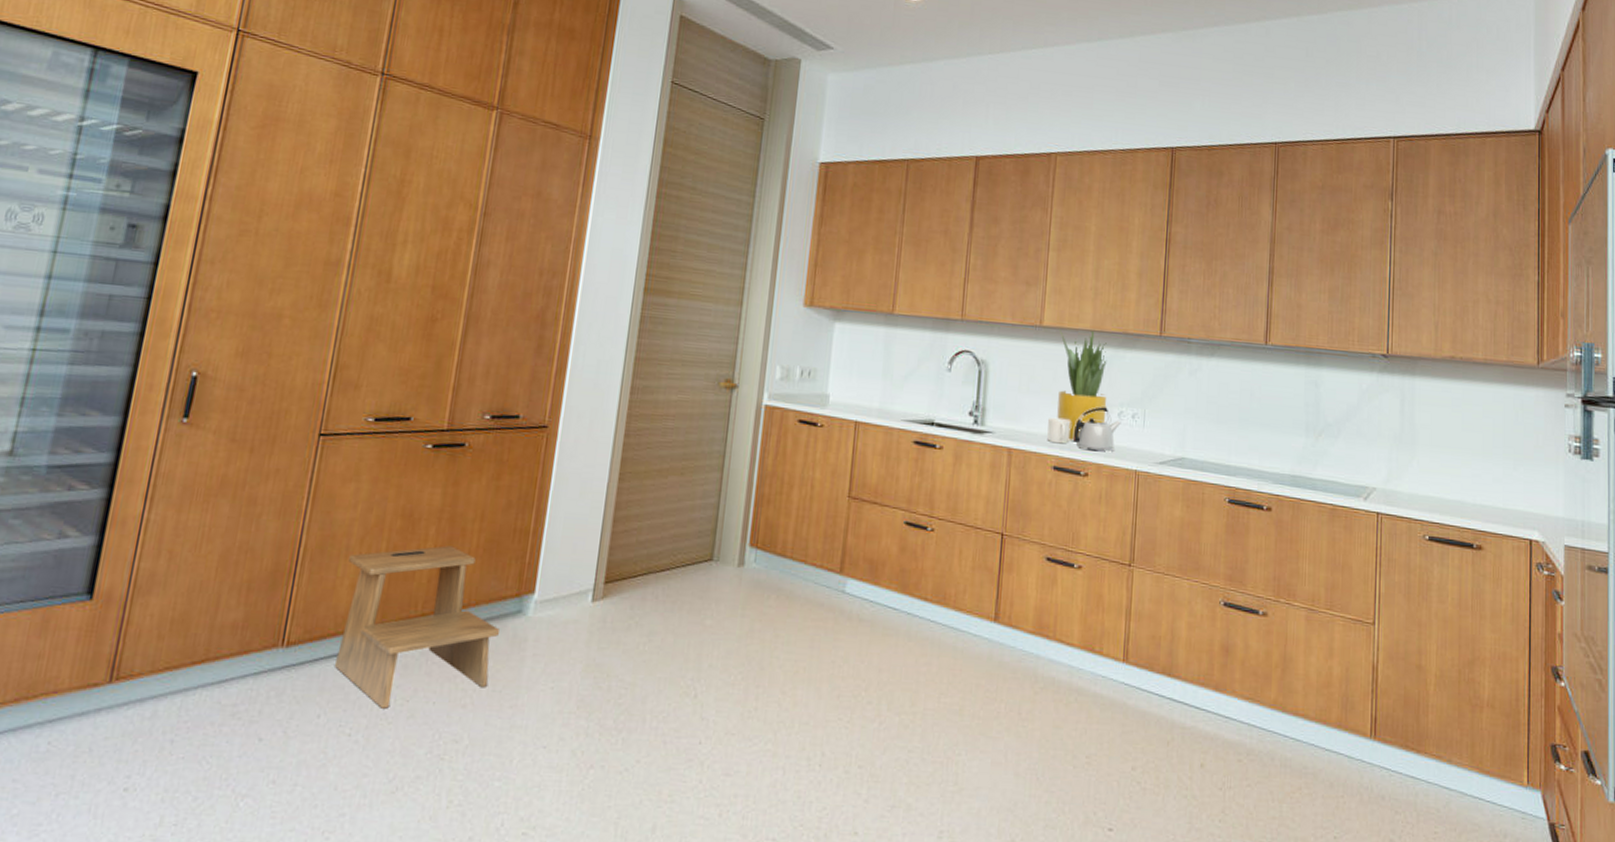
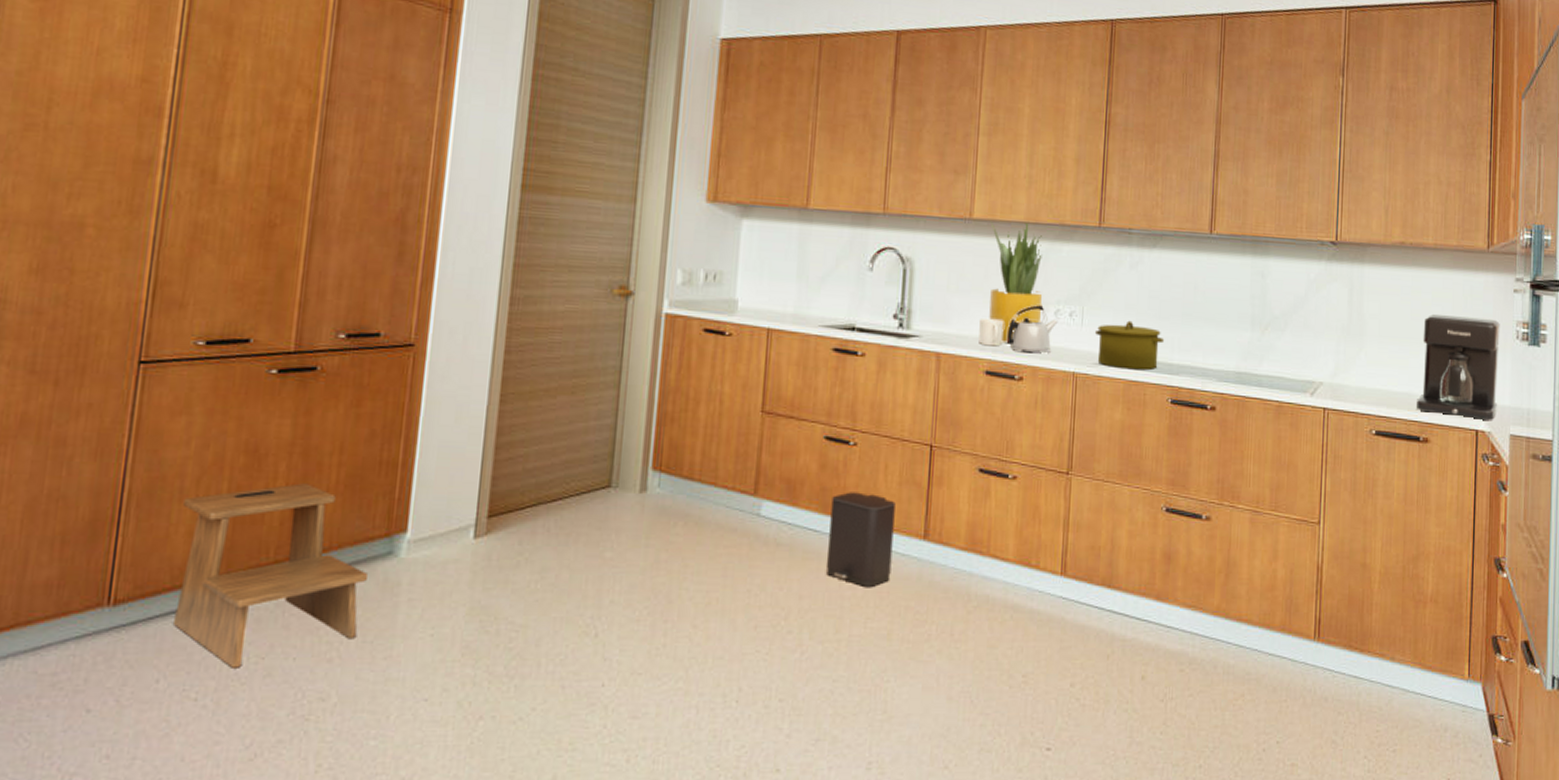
pedal bin: none [904,574,969,665] -> present [827,492,896,588]
cooking pot: none [1155,423,1222,471] -> present [1094,320,1165,370]
coffee maker: none [1468,425,1552,530] -> present [1415,313,1500,420]

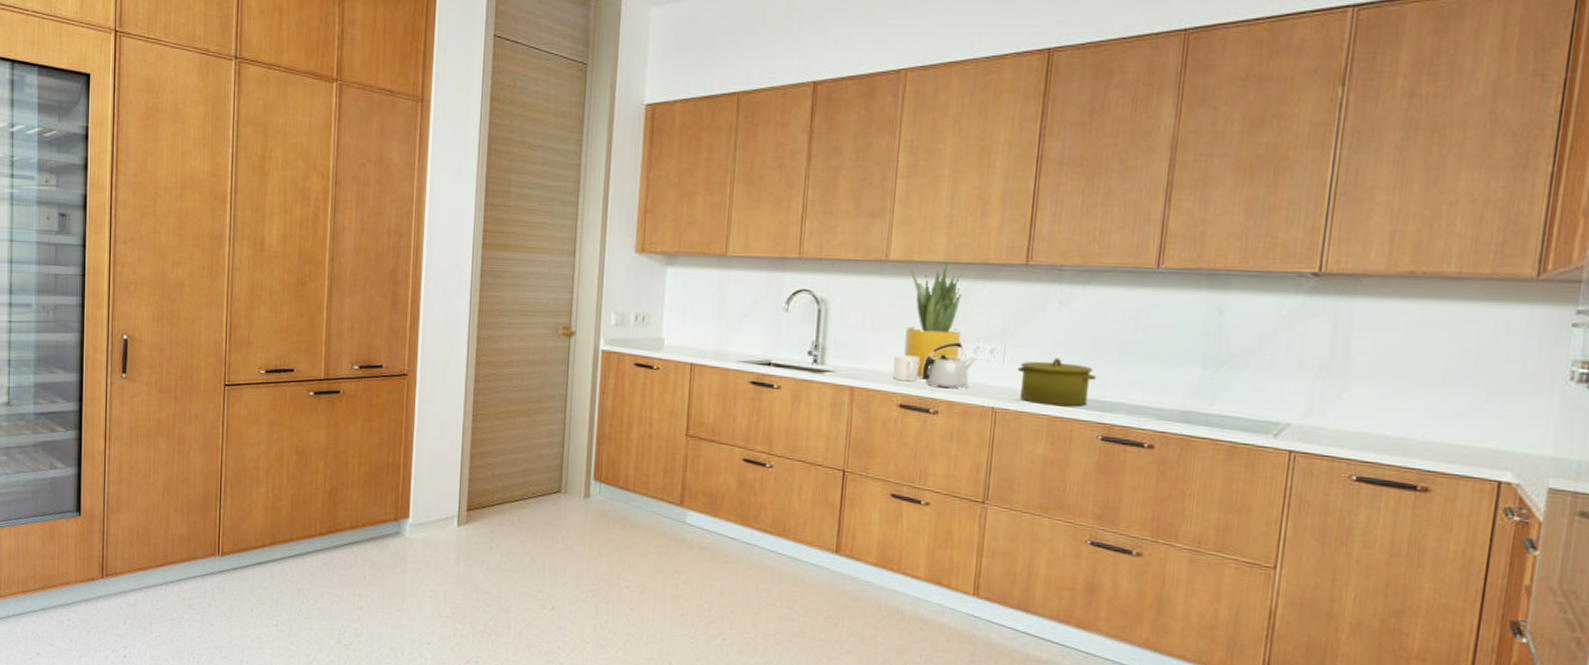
step stool: present [172,483,367,668] -> none [258,477,383,607]
pedal bin: present [827,492,896,588] -> none [745,507,809,592]
coffee maker: present [1415,313,1500,420] -> none [1414,351,1547,471]

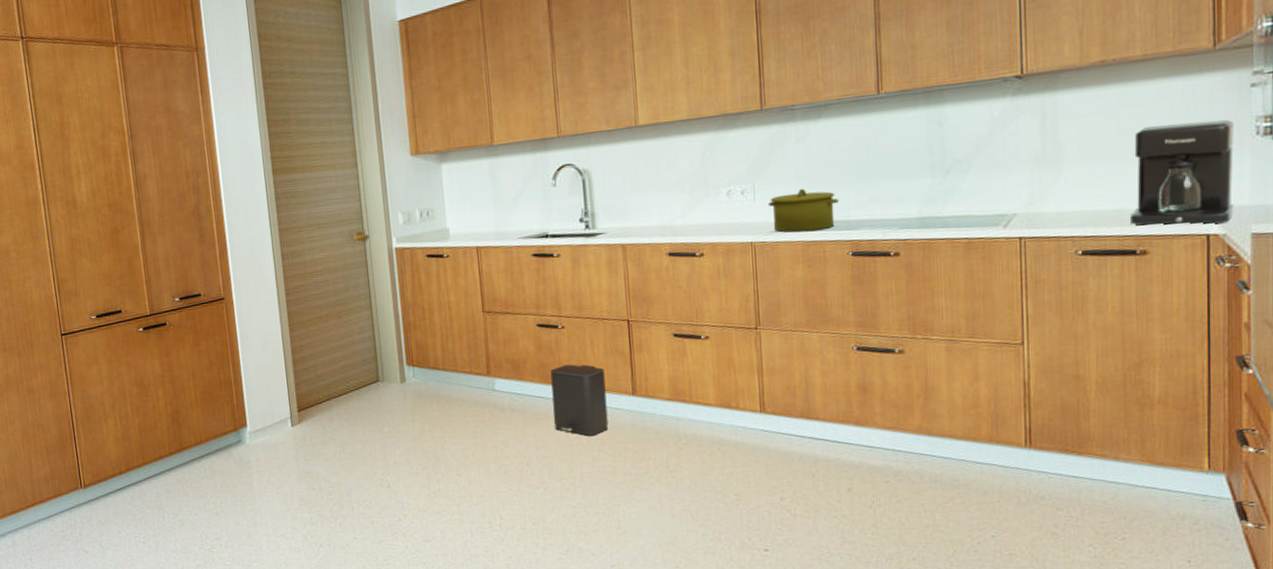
pedal bin: none [745,507,809,592] -> present [550,364,609,437]
mug: present [893,354,920,382] -> none [657,207,681,232]
planter: present [904,262,962,378] -> none [655,120,715,227]
kettle: present [921,342,977,388] -> none [683,189,731,233]
coffee maker: none [1414,351,1547,471] -> present [1129,119,1235,226]

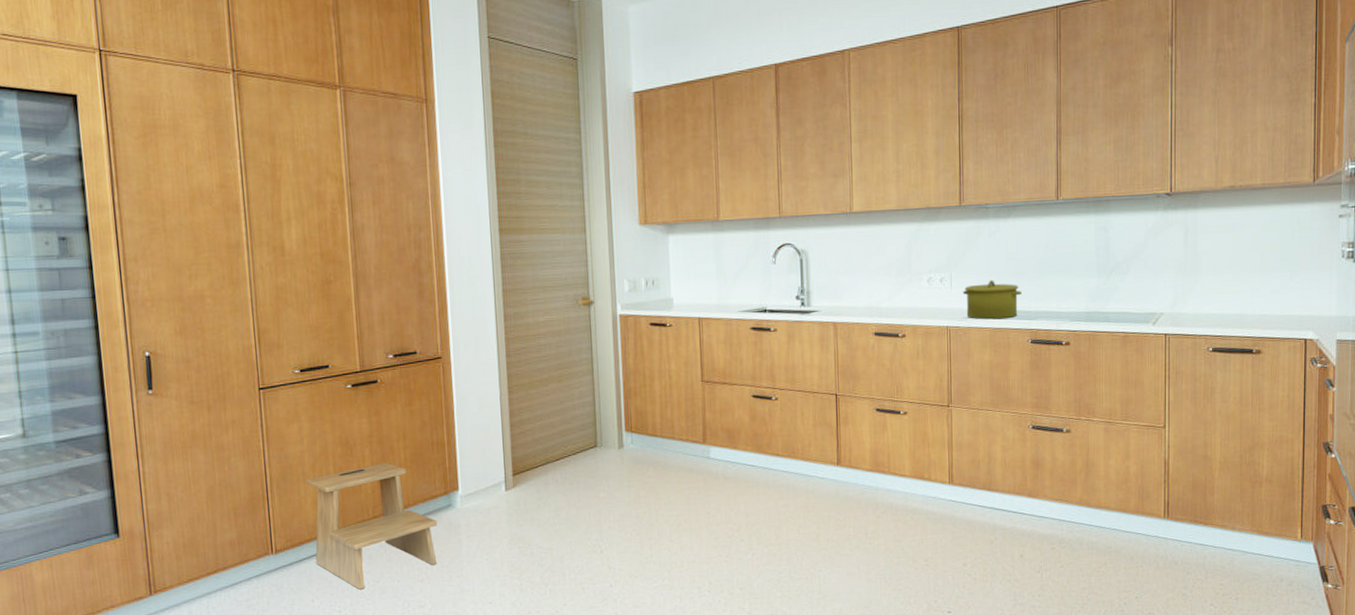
step stool: none [108,401,231,522] -> present [307,462,437,590]
pedal bin: present [550,364,609,437] -> none [763,434,814,505]
coffee maker: present [1129,119,1235,226] -> none [1248,243,1326,330]

